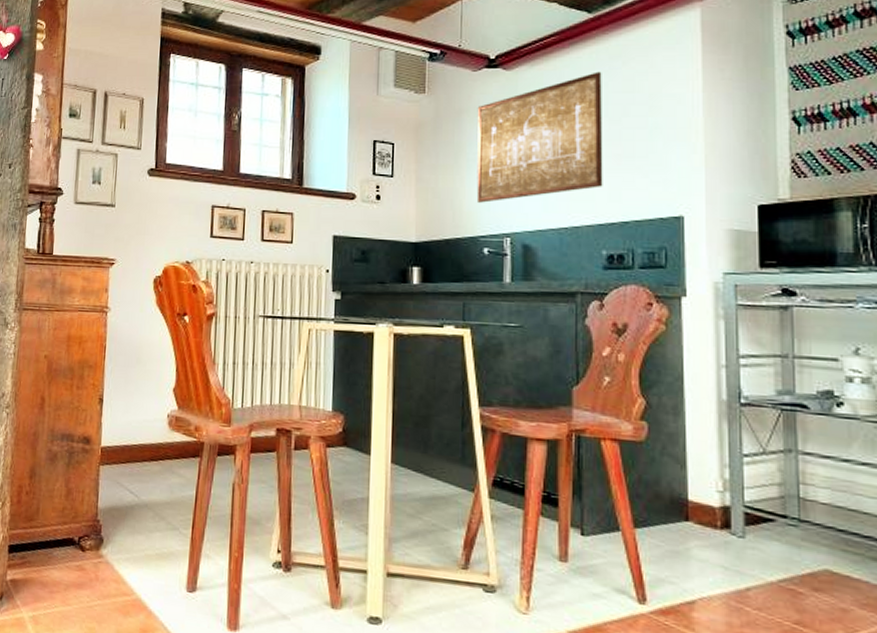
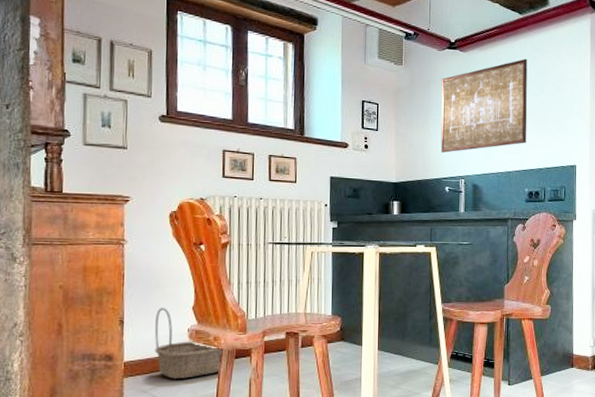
basket: none [132,386,204,474] -> present [155,307,223,379]

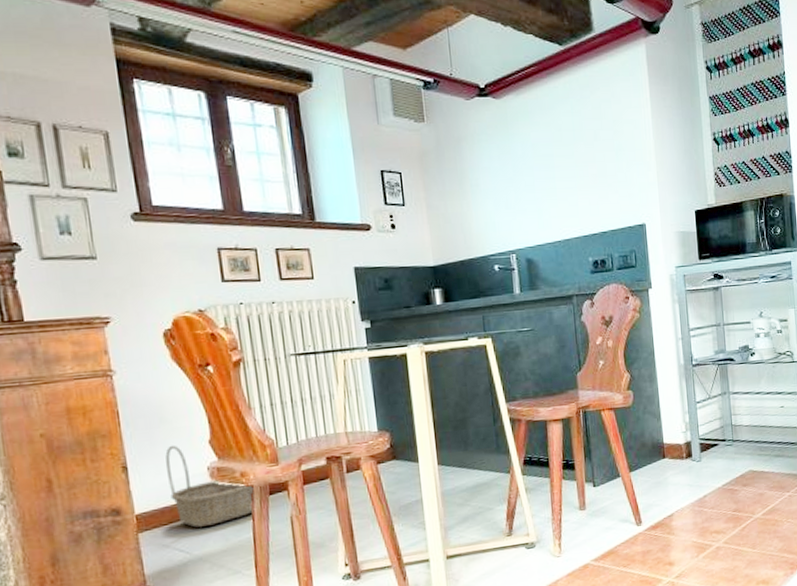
wall art: present [440,58,528,153] -> none [474,100,585,225]

